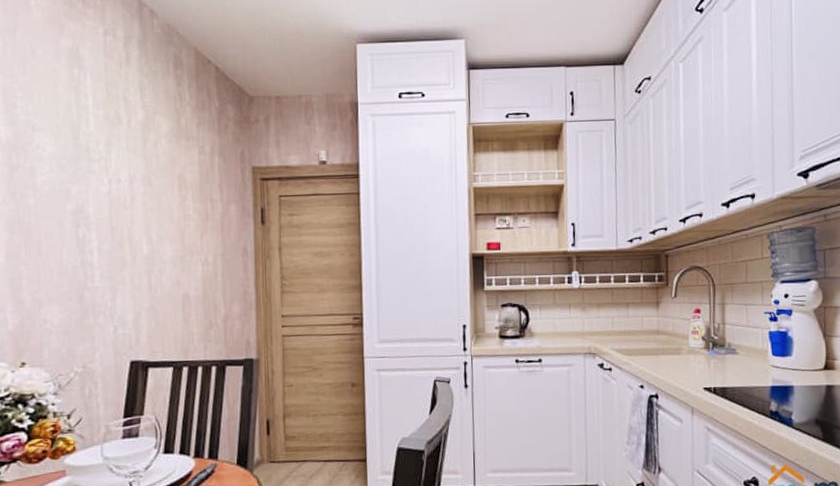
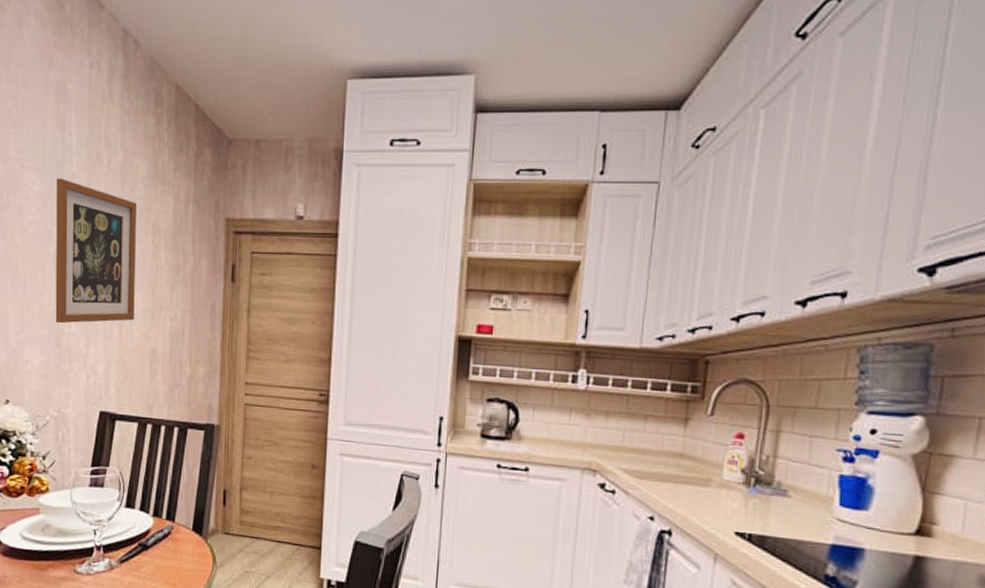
wall art: none [72,138,164,279] -> present [55,178,136,324]

